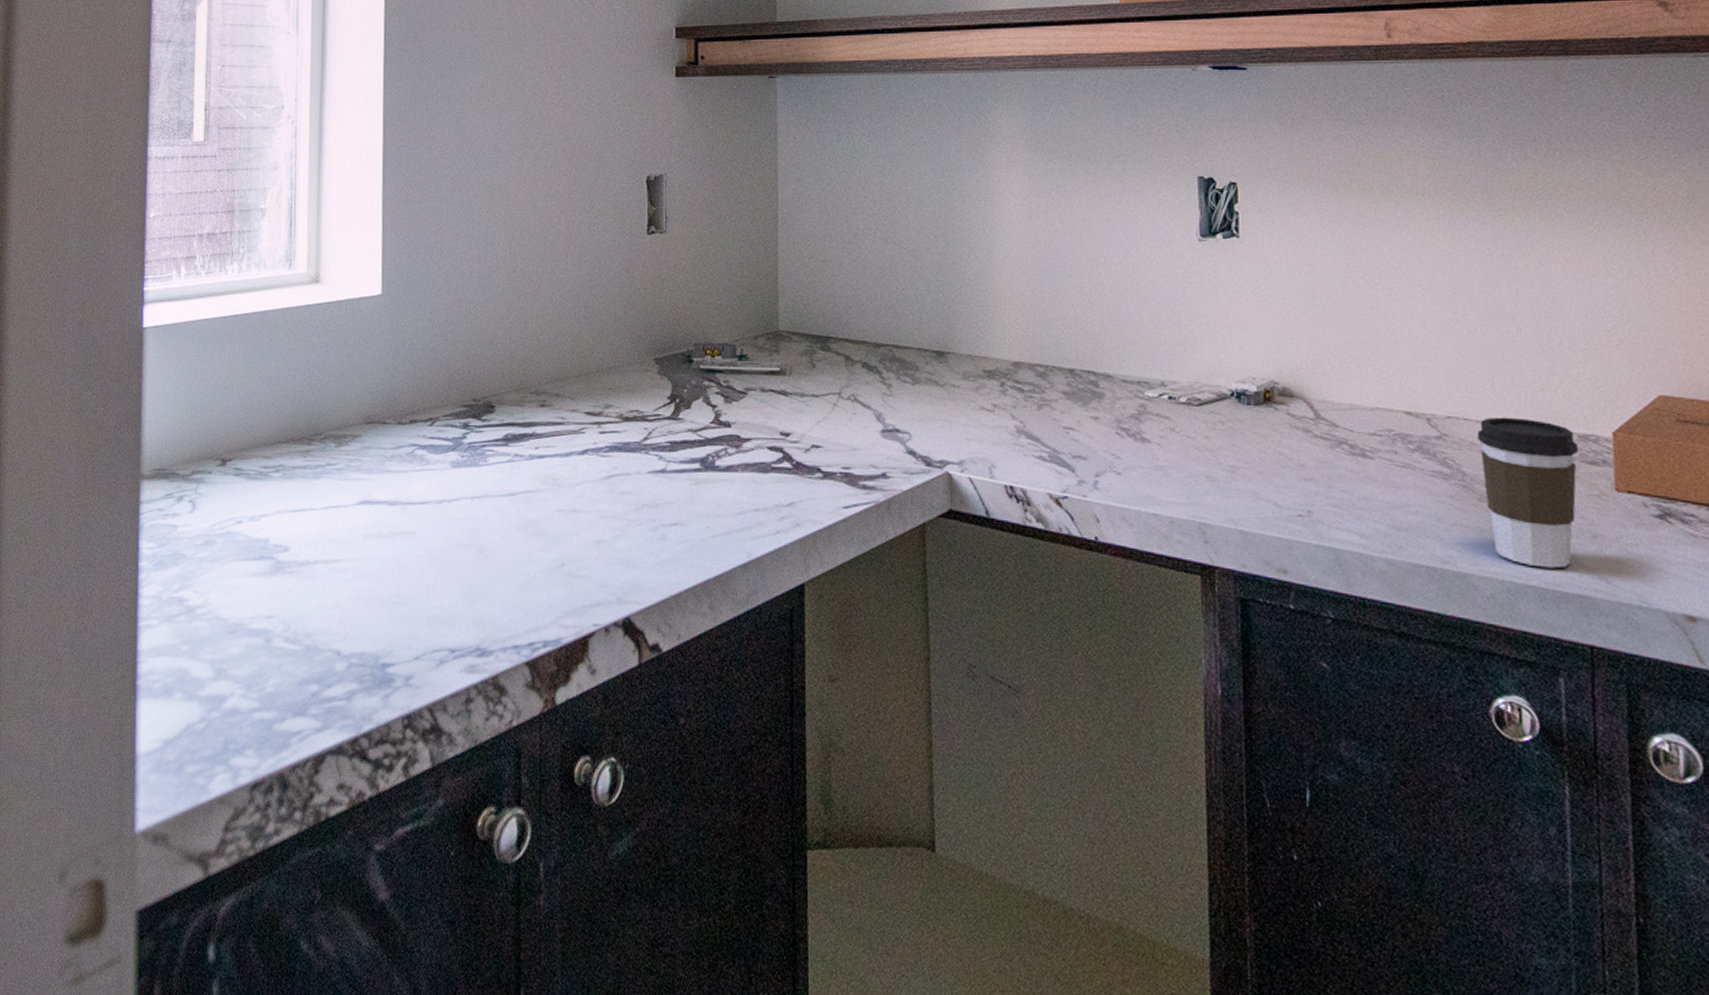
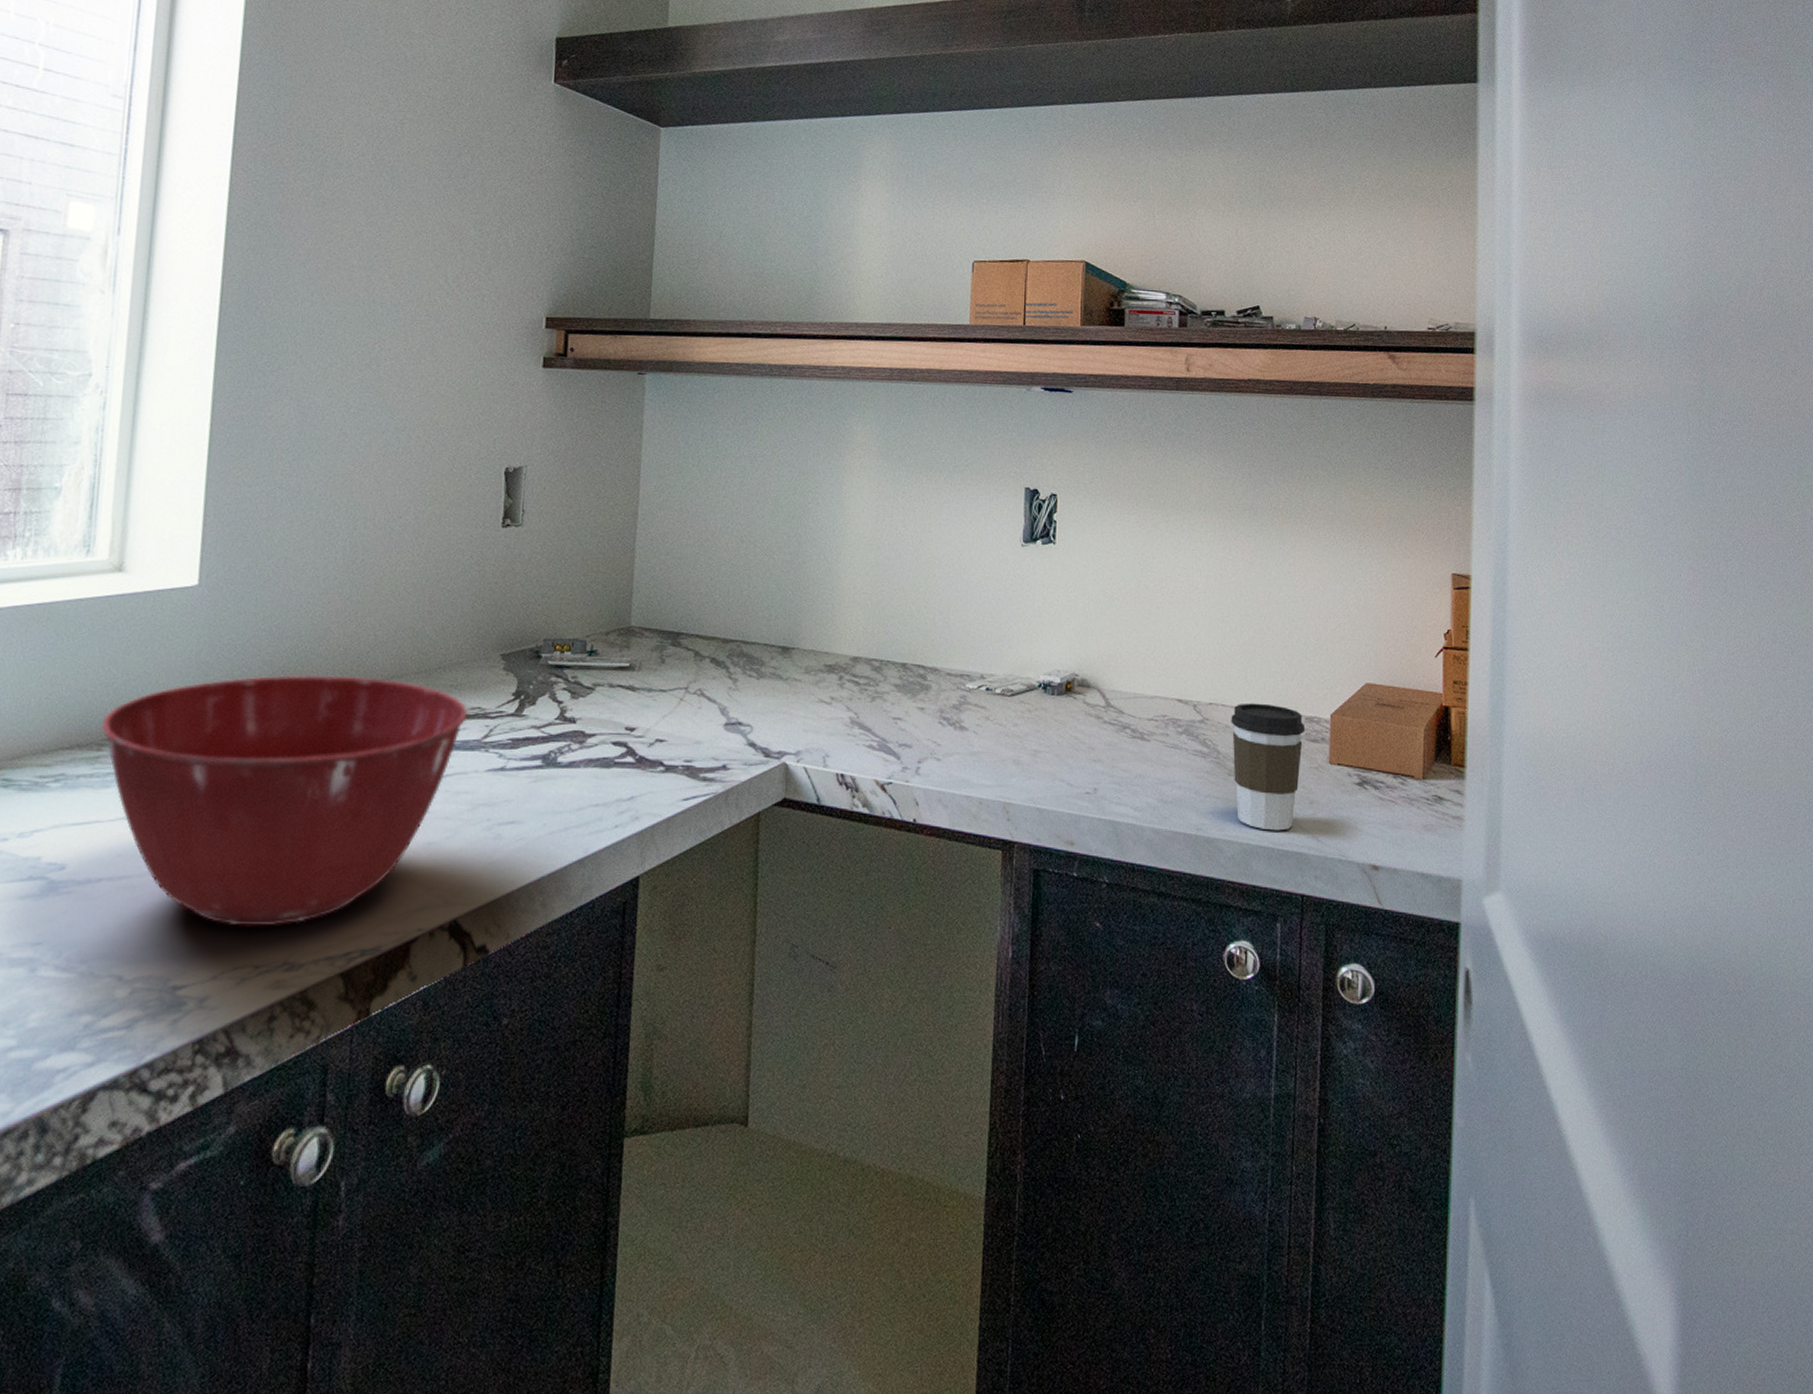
mixing bowl: none [310,377,627,614] -> present [101,674,468,927]

